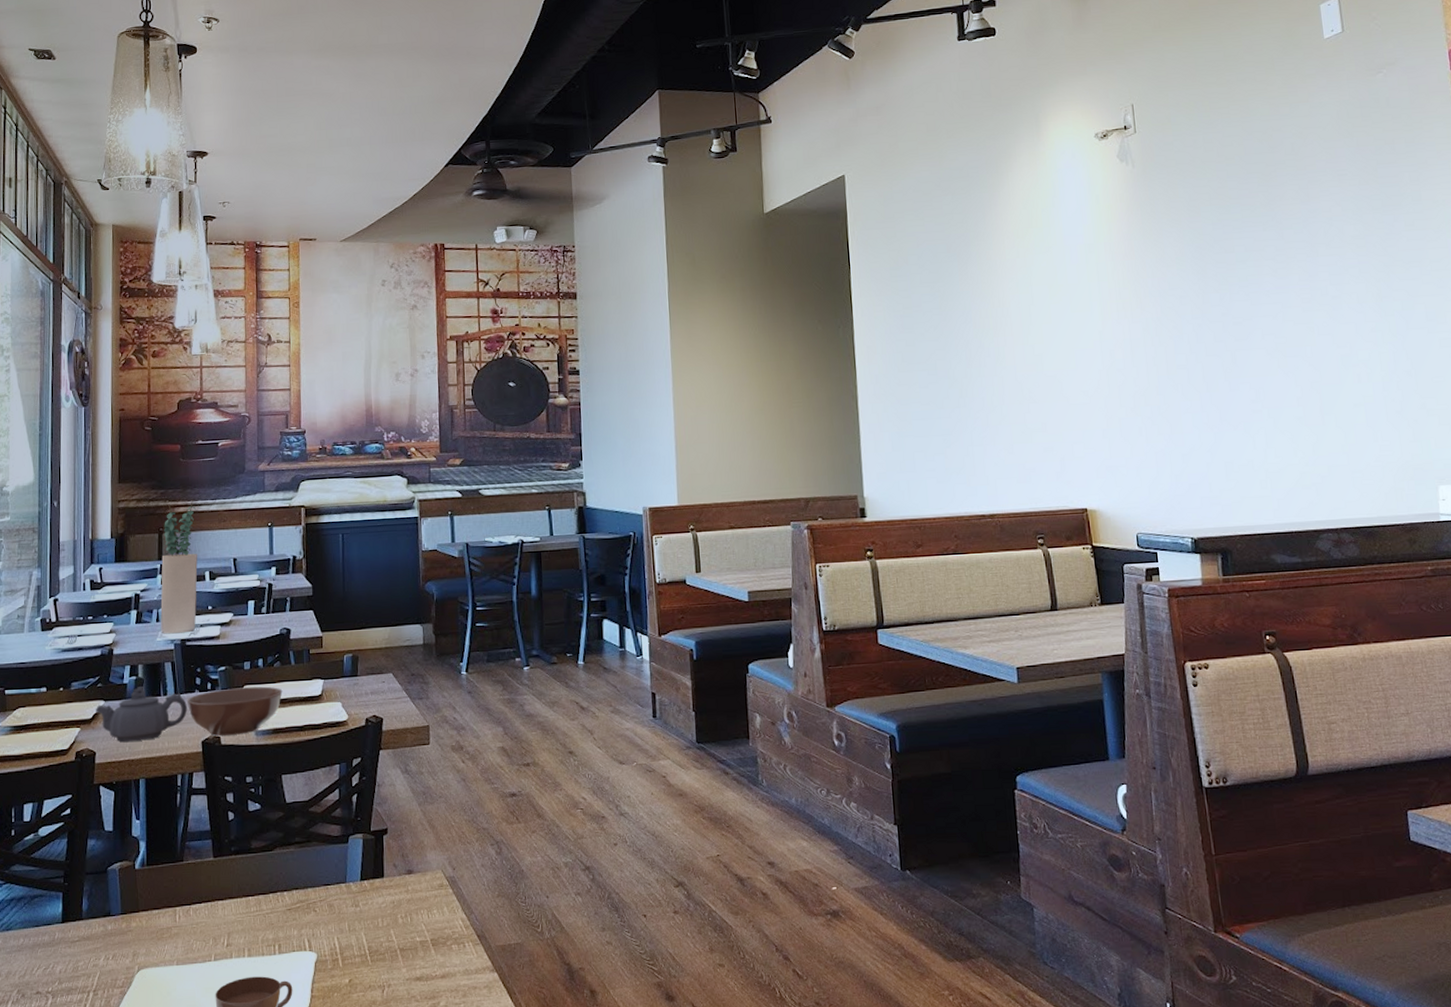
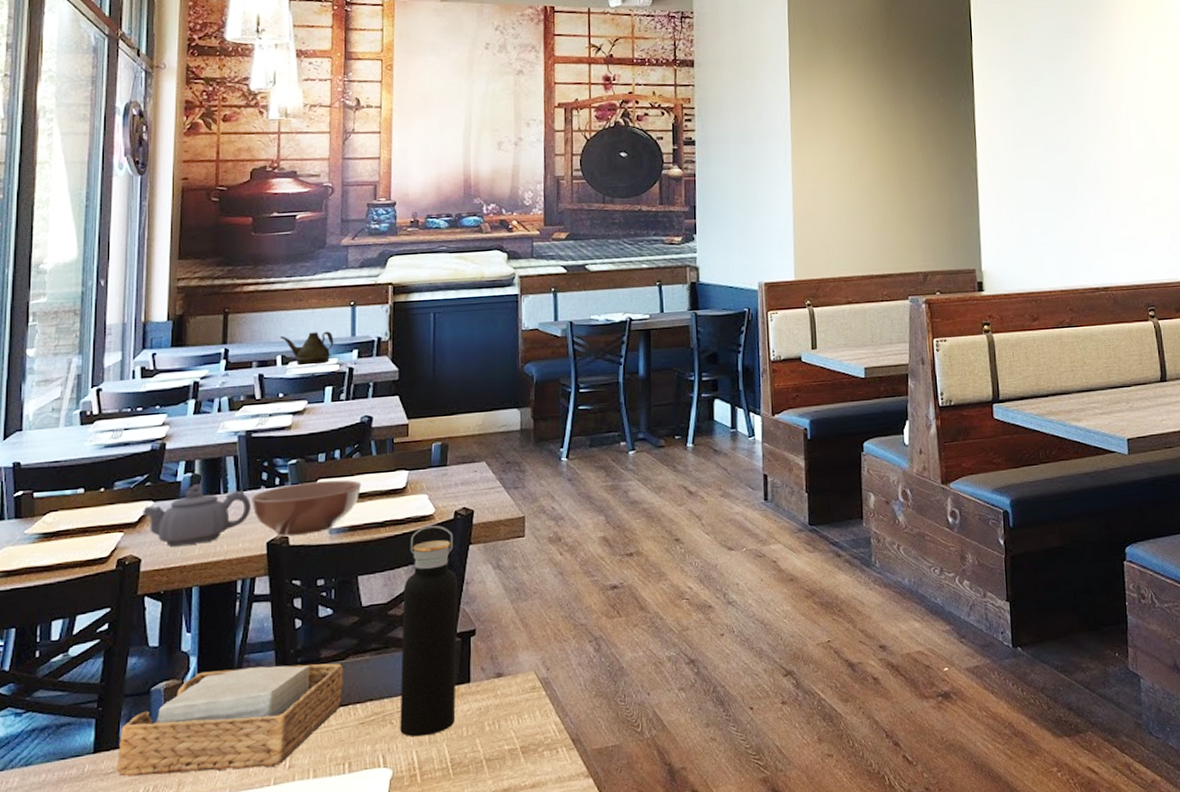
napkin holder: none [81,853,272,946] -> present [116,663,343,777]
vase: present [160,499,198,634] -> none [222,276,268,426]
teapot: none [208,549,255,581] -> present [280,331,334,366]
water bottle: none [322,730,372,925] -> present [400,525,458,737]

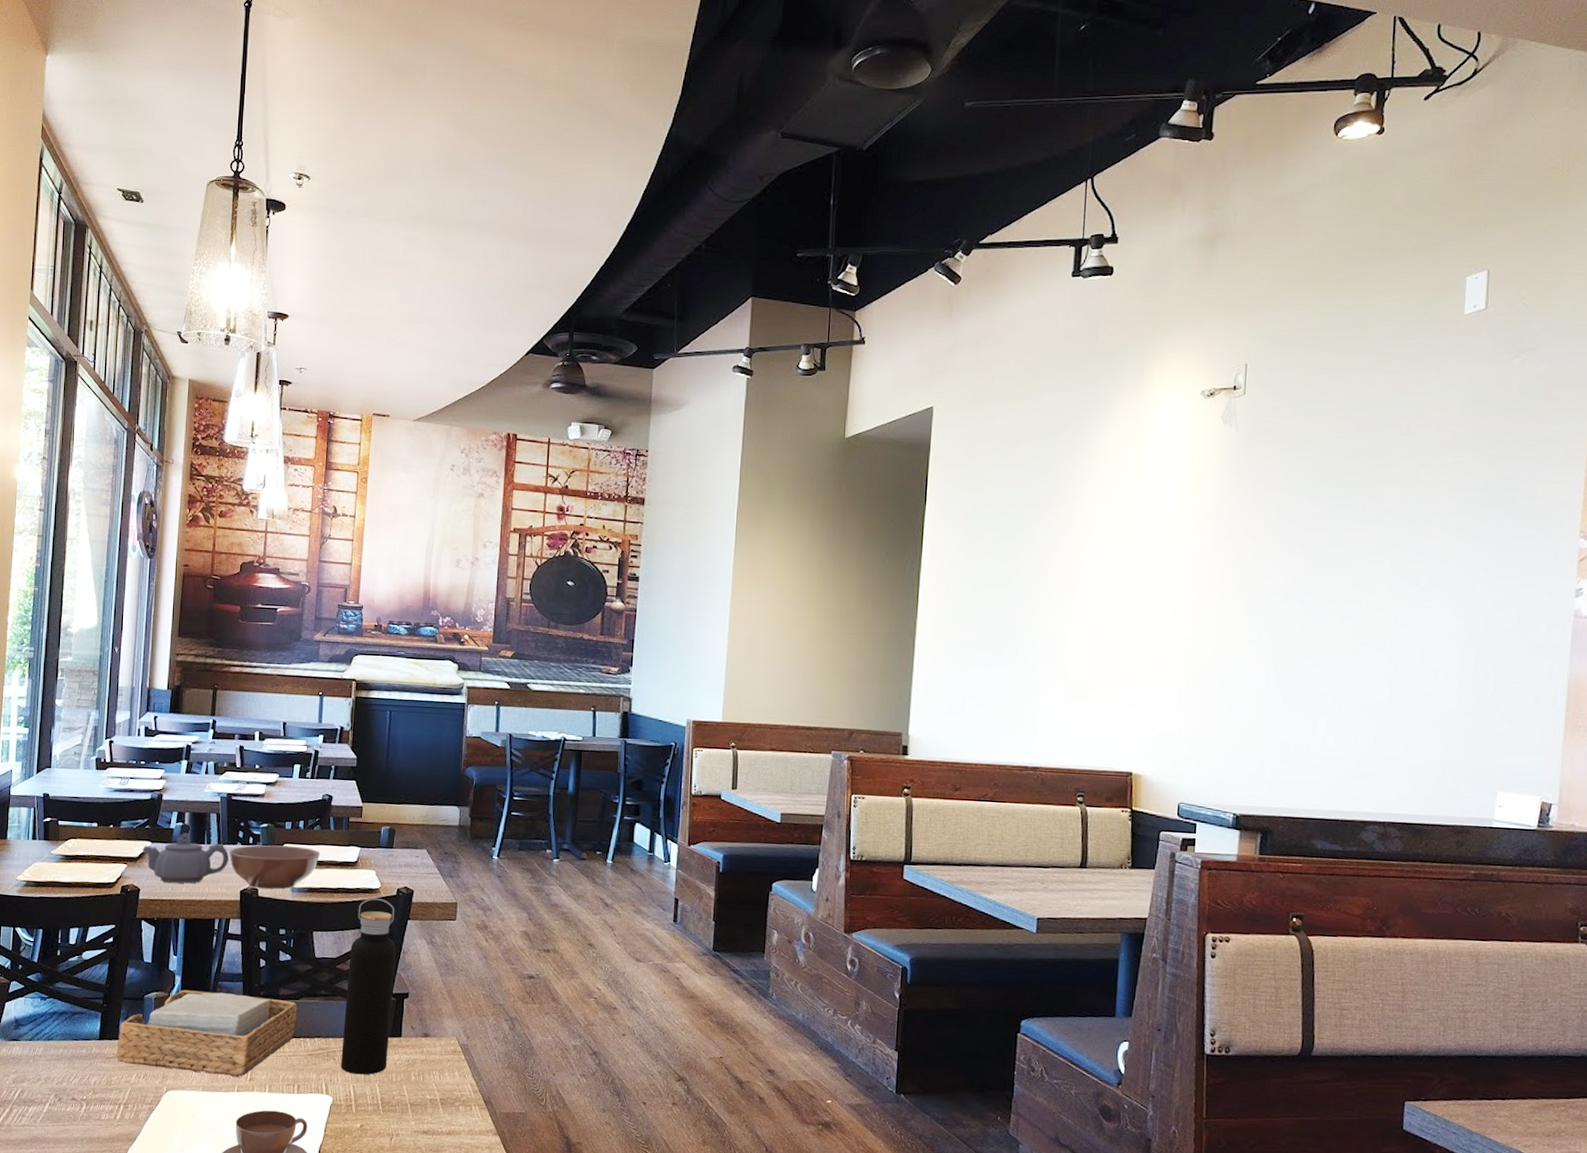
teapot: present [280,331,334,366] -> none [259,714,304,744]

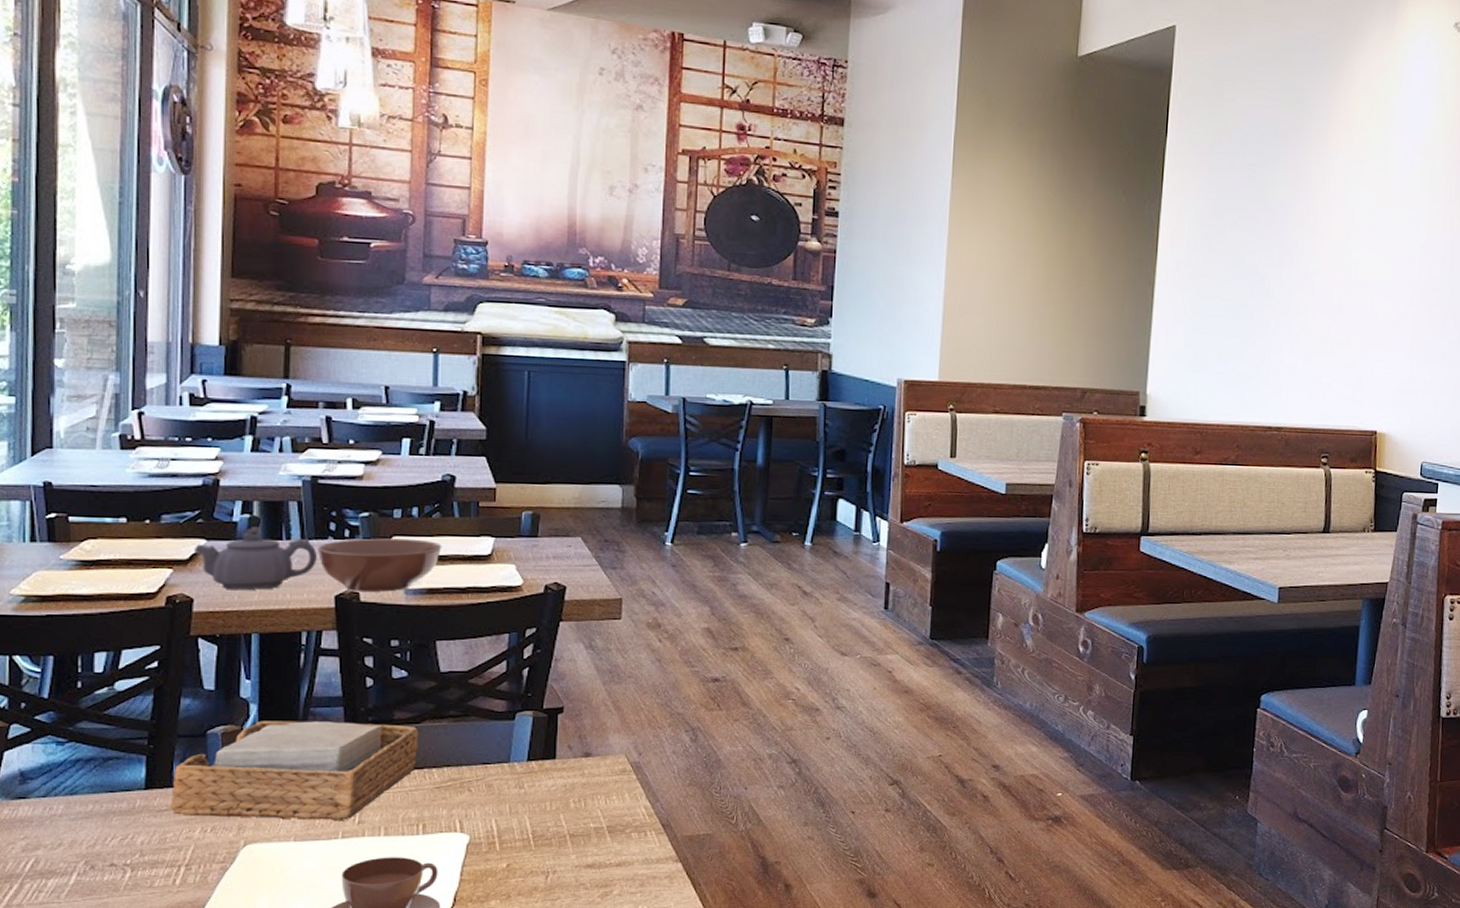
water bottle: present [341,897,396,1075] -> none [479,597,546,806]

